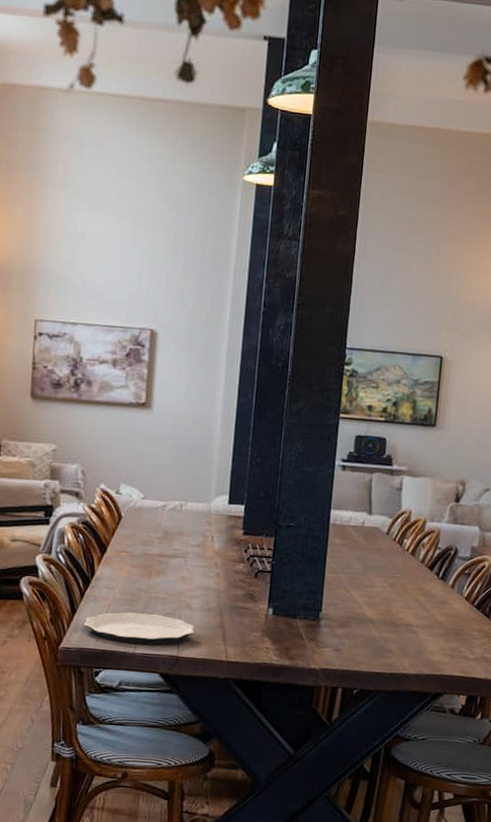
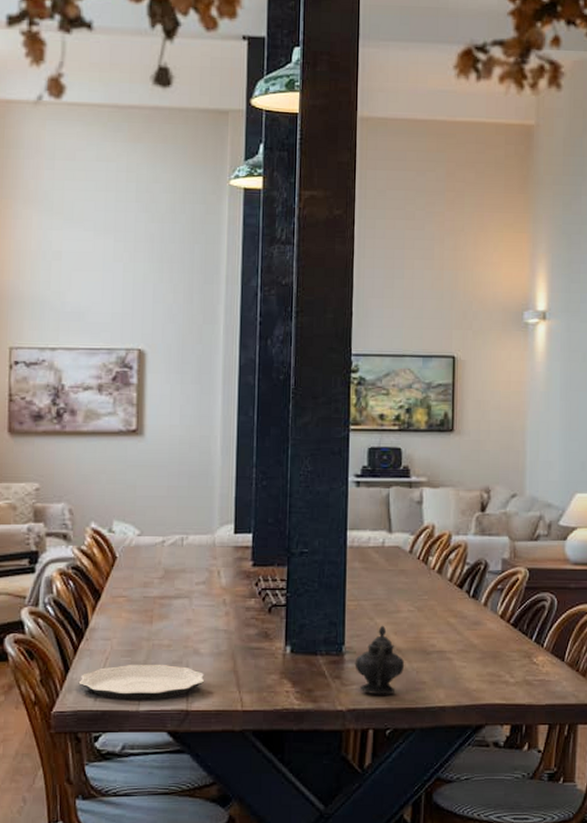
teapot: none [329,597,375,659] -> present [355,625,405,695]

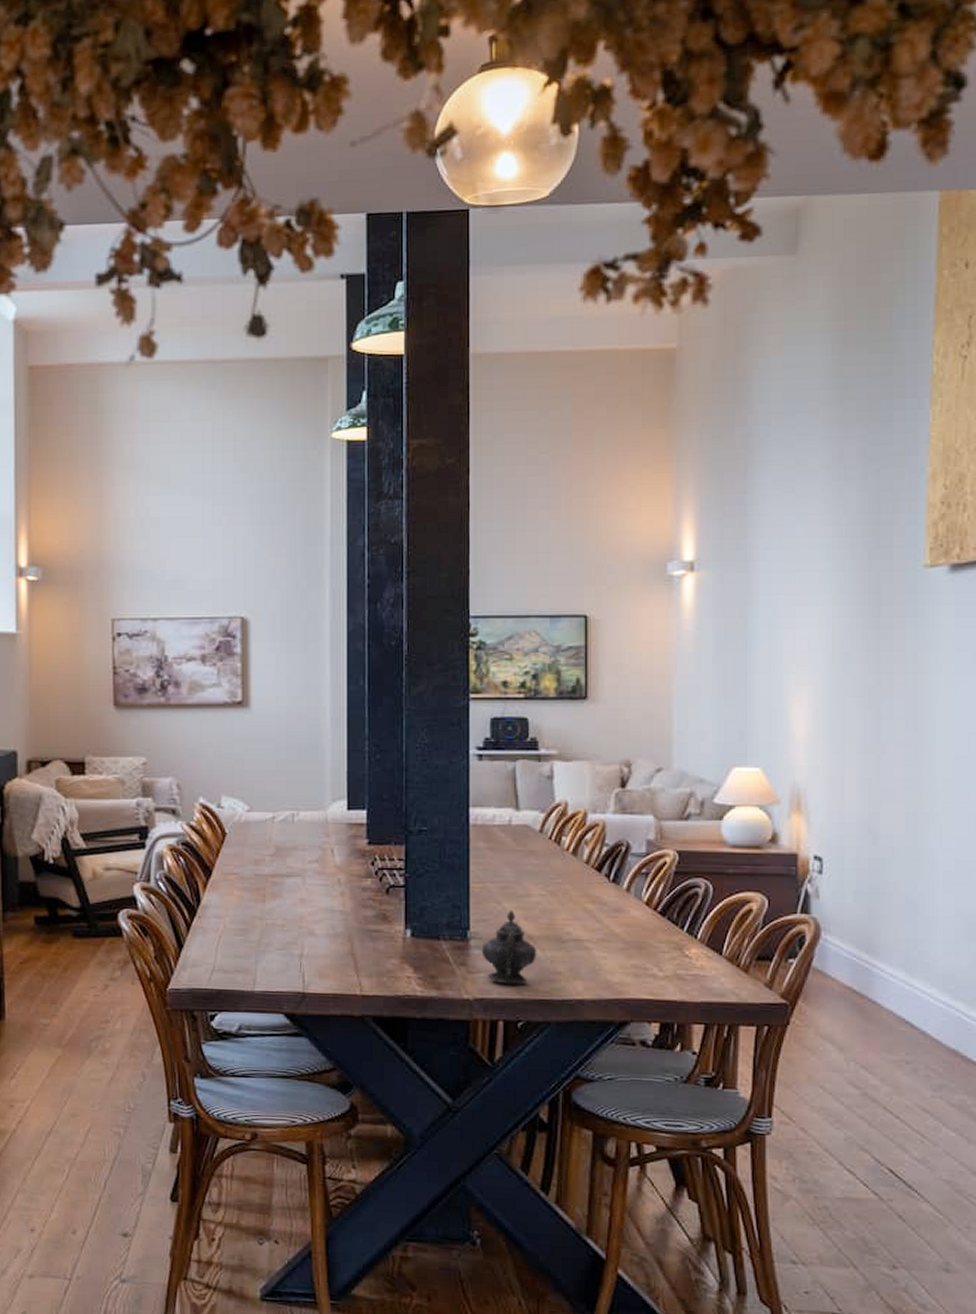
plate: present [78,664,205,700] -> none [192,944,321,981]

